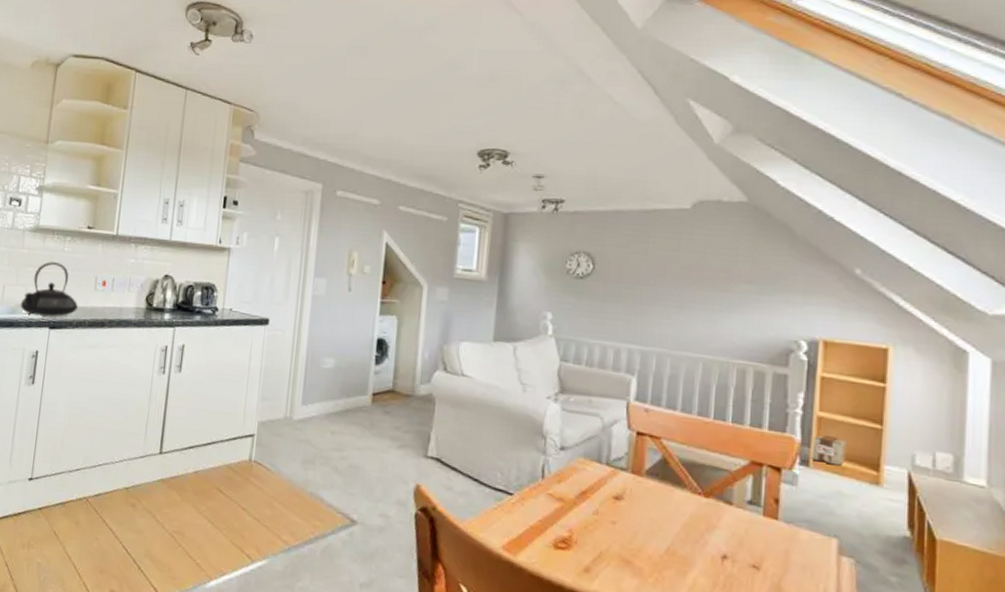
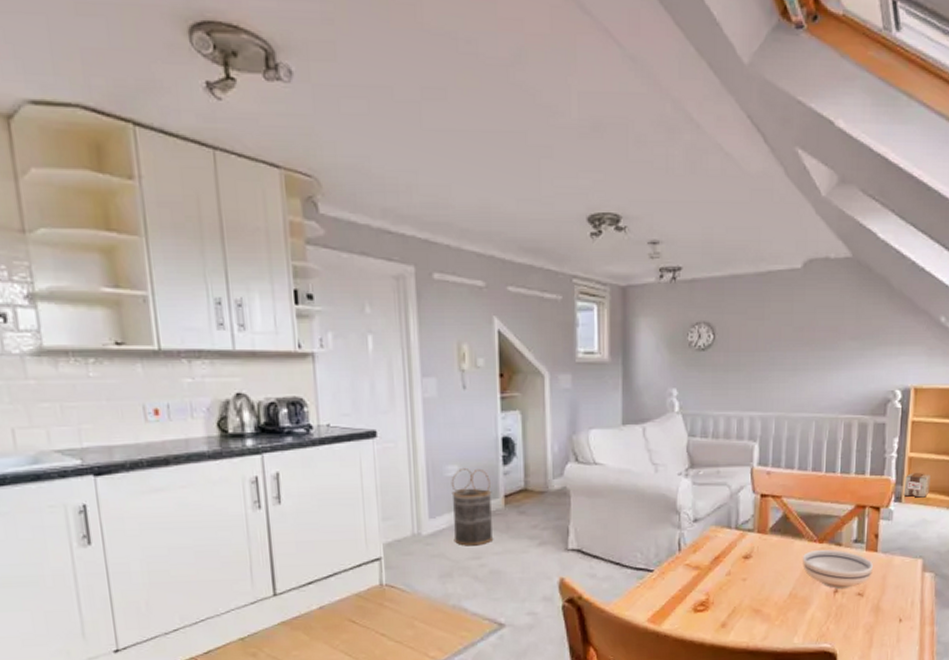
teapot: present [20,262,78,317] -> none [43,392,127,462]
basket: none [320,361,362,438] -> present [451,467,494,546]
bowl: none [684,504,774,556] -> present [803,549,874,588]

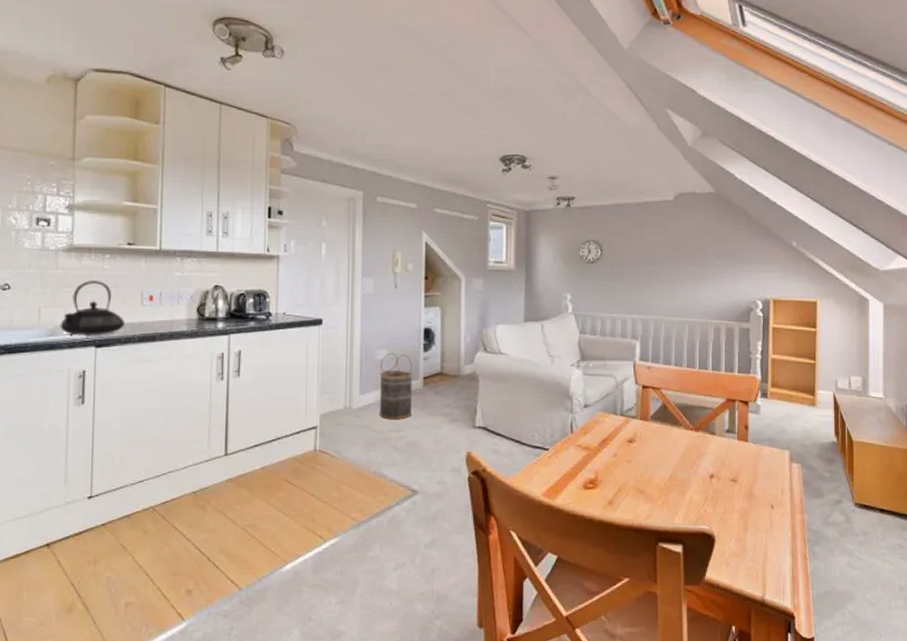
teapot: none [43,392,127,462] -> present [60,281,125,336]
bowl: present [803,549,874,588] -> none [681,437,745,474]
box: present [903,472,931,499] -> none [768,372,792,396]

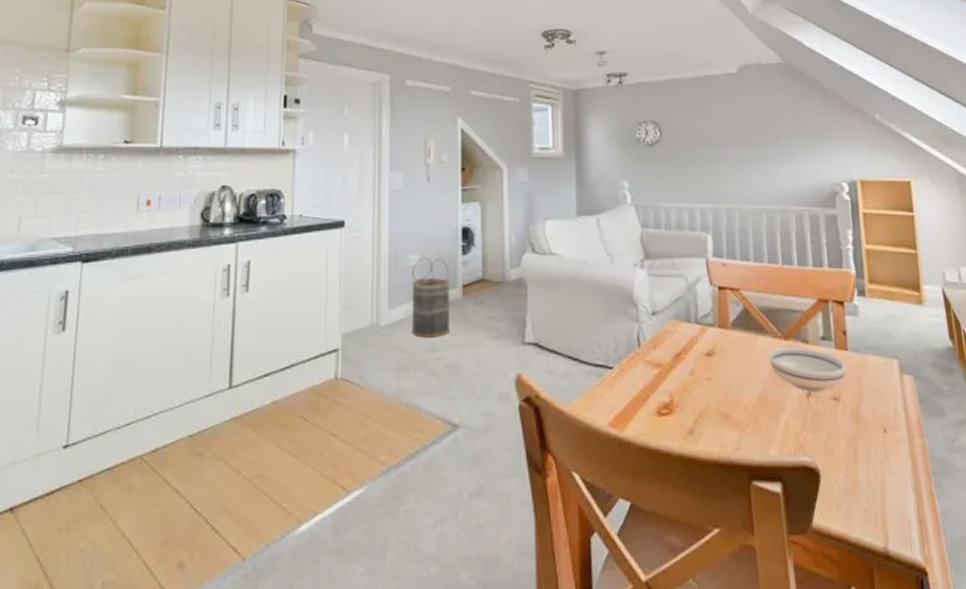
teapot: present [60,281,125,336] -> none [42,185,117,249]
bowl: none [681,437,745,474] -> present [769,346,847,391]

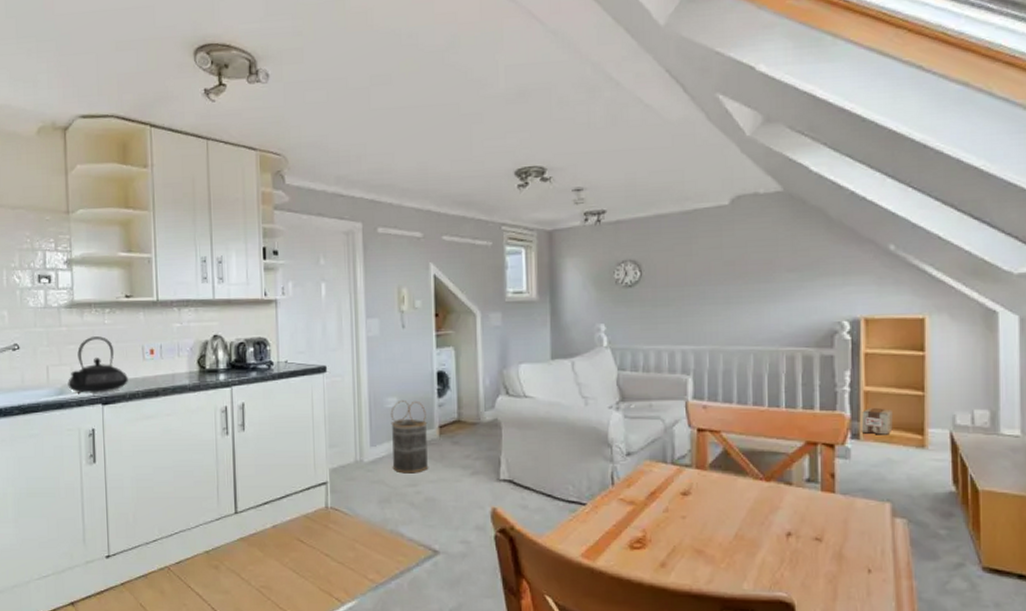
teapot: none [42,185,117,249] -> present [68,336,128,393]
bowl: present [769,346,847,391] -> none [748,488,832,531]
box: none [865,265,893,293] -> present [861,407,893,436]

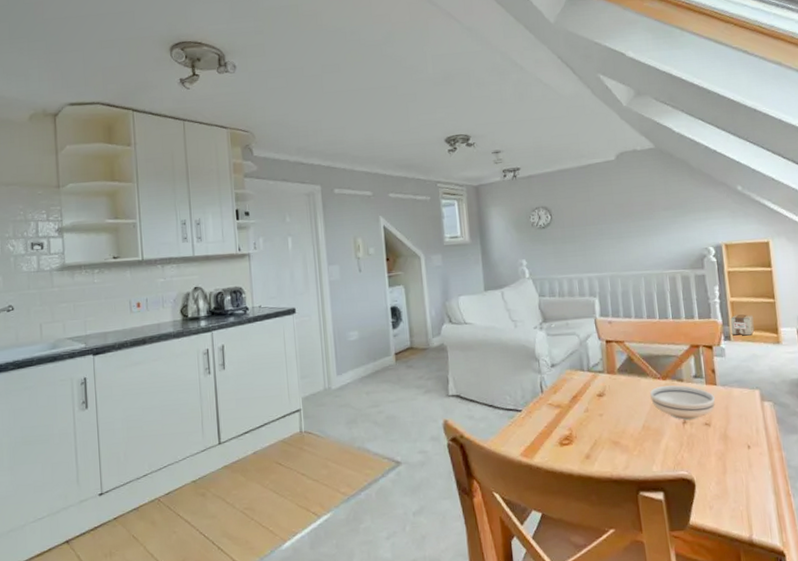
teapot: present [68,336,128,393] -> none [60,294,117,346]
basket: present [390,399,429,474] -> none [353,332,388,397]
bowl: none [748,488,832,531] -> present [650,385,716,420]

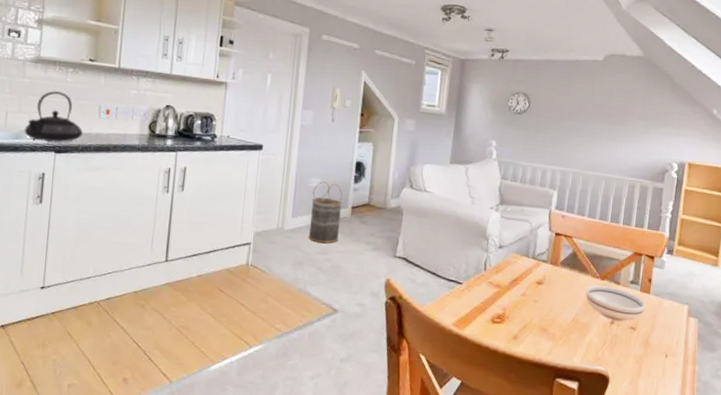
teapot: none [60,294,117,346] -> present [24,91,83,142]
basket: none [353,332,388,397] -> present [308,181,343,244]
box: present [730,314,755,337] -> none [674,231,699,255]

